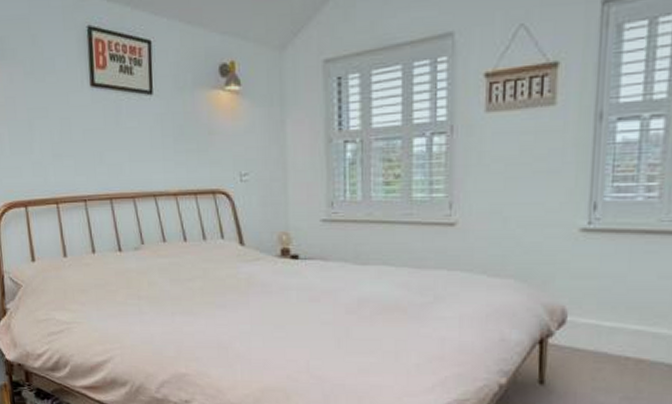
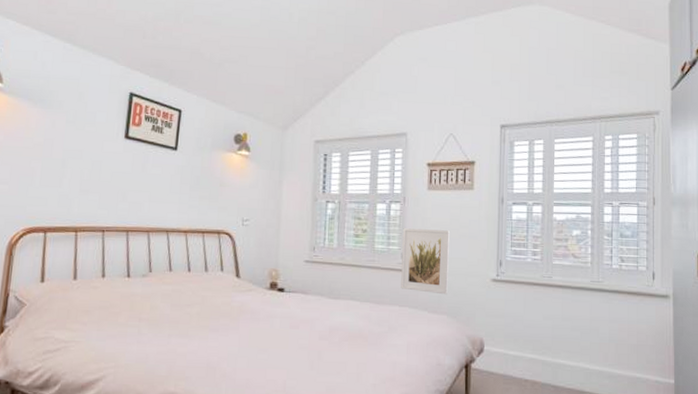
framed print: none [449,166,518,253] -> present [401,228,450,295]

